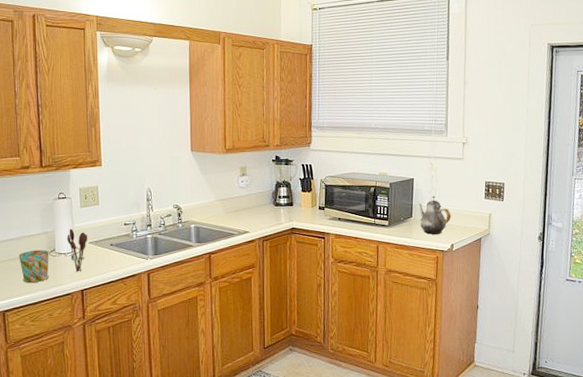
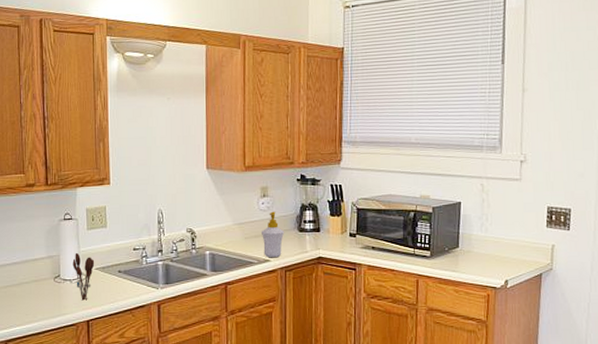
mug: present [18,249,49,283] -> none [22,275,54,310]
soap bottle: none [240,188,262,230] -> present [260,211,285,258]
teapot: present [418,195,452,234] -> none [466,222,506,268]

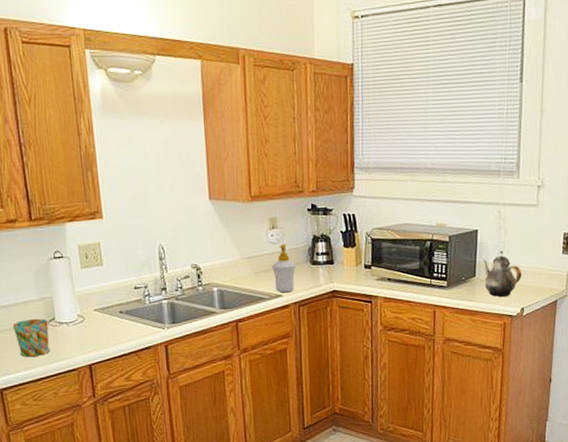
mug: none [22,275,54,310] -> present [12,318,50,357]
utensil holder: present [72,252,95,301] -> none [67,293,93,344]
teapot: none [466,222,506,268] -> present [483,250,523,297]

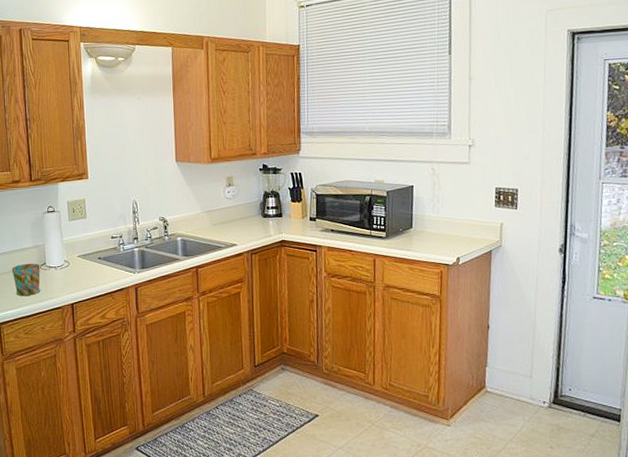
soap bottle: present [271,244,297,293] -> none [227,199,250,242]
teapot: present [483,250,523,297] -> none [419,204,457,247]

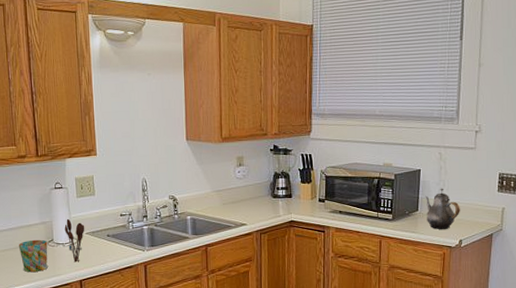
utensil holder: none [56,242,77,286] -> present [64,218,85,263]
teapot: none [419,204,457,247] -> present [425,188,461,229]

